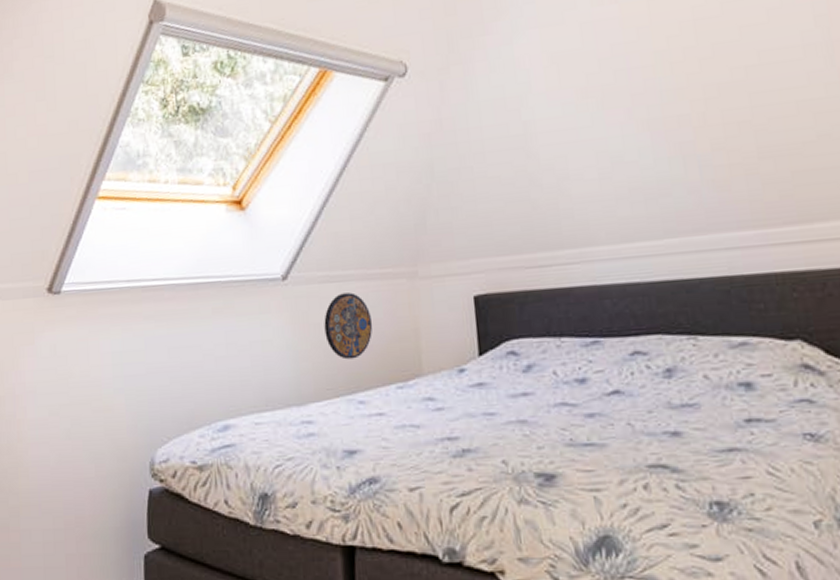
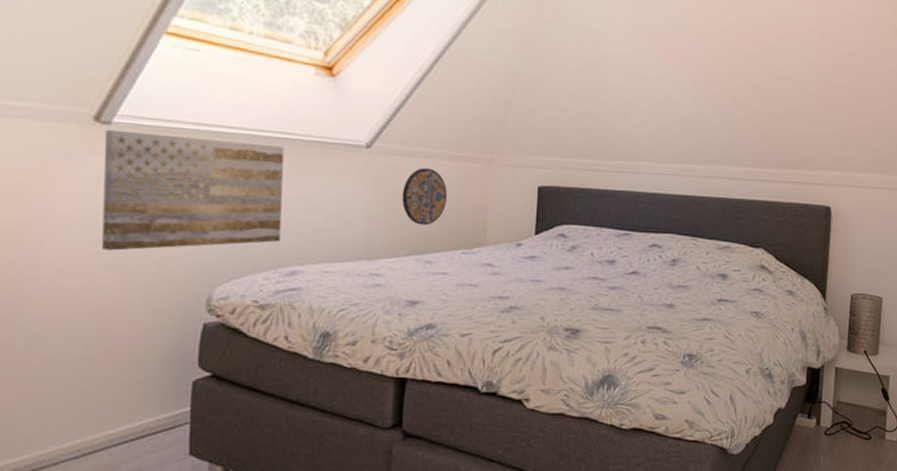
wall art: none [56,291,211,419] -> present [102,129,285,251]

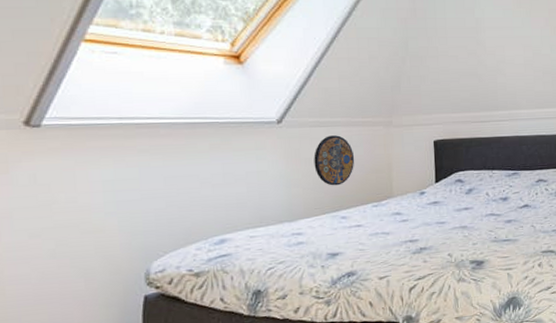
wall art: present [102,129,285,251] -> none [35,130,208,241]

